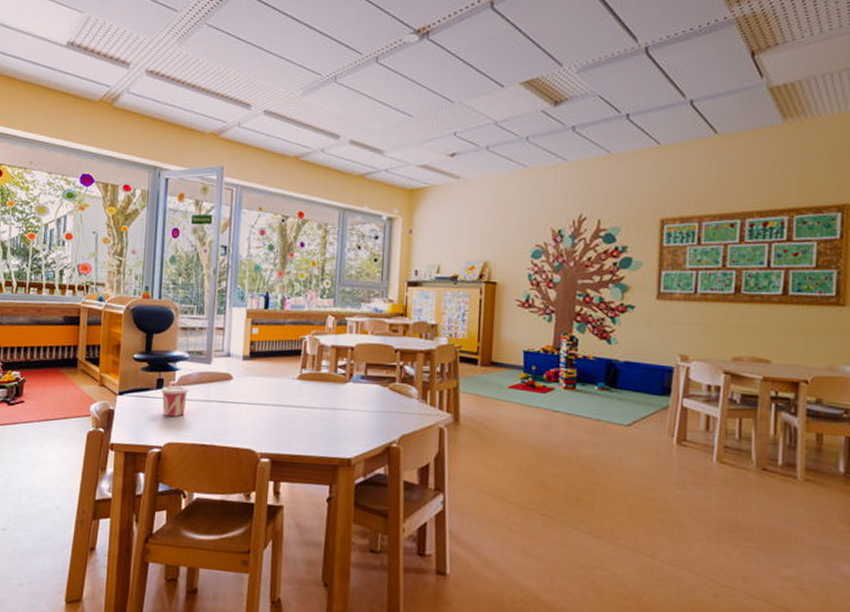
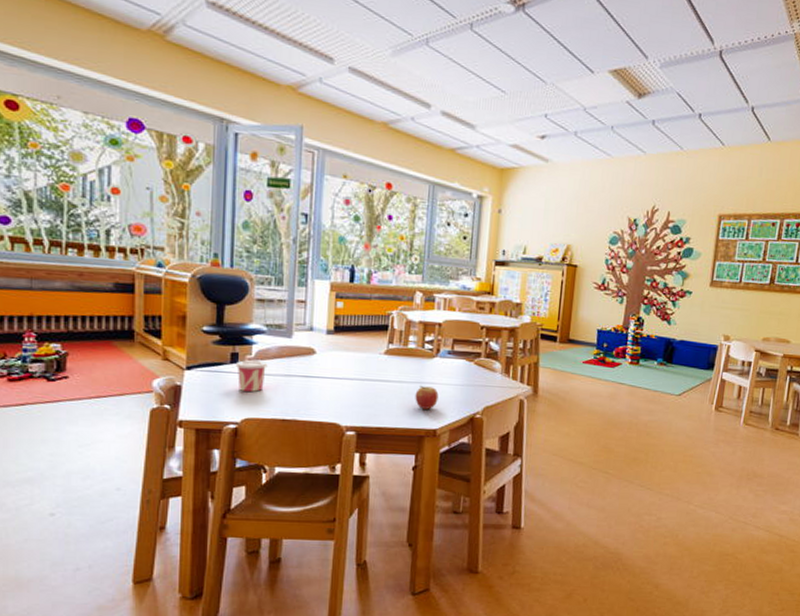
fruit: none [328,412,352,437] -> present [415,386,439,410]

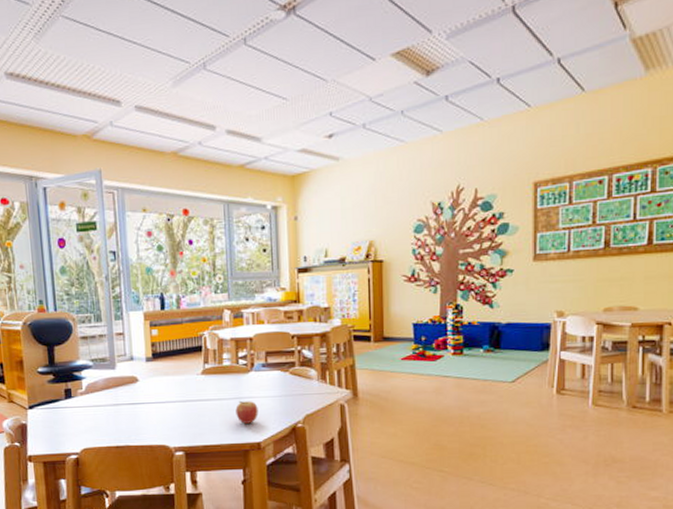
cup: present [235,359,268,392] -> none [69,393,98,423]

